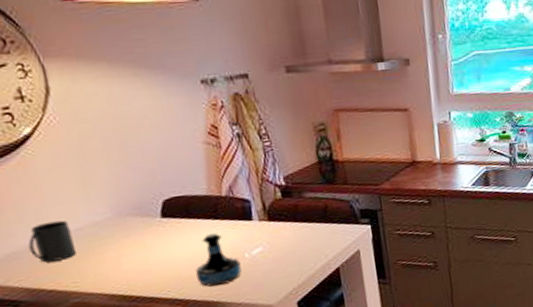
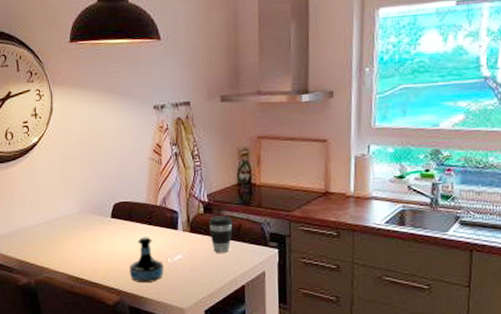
mug: present [28,220,78,263] -> none [24,210,53,242]
coffee cup: none [288,197,319,239] -> present [208,215,233,253]

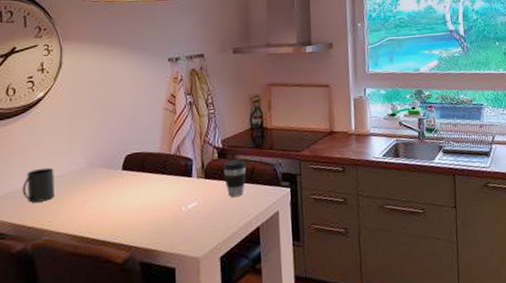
mug: none [24,210,53,242] -> present [22,167,55,203]
tequila bottle: present [130,237,164,282] -> none [141,187,178,235]

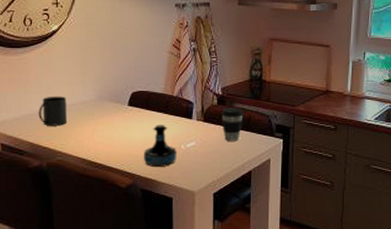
tequila bottle: none [141,187,178,235] -> present [144,125,177,167]

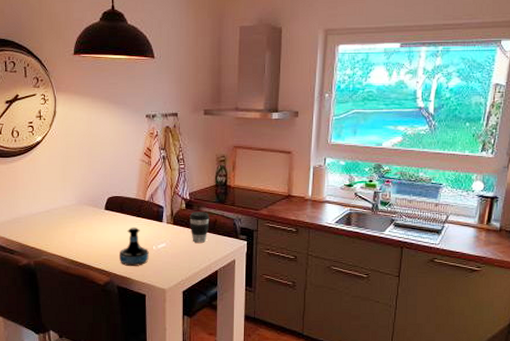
mug: present [38,96,68,126] -> none [26,201,52,228]

